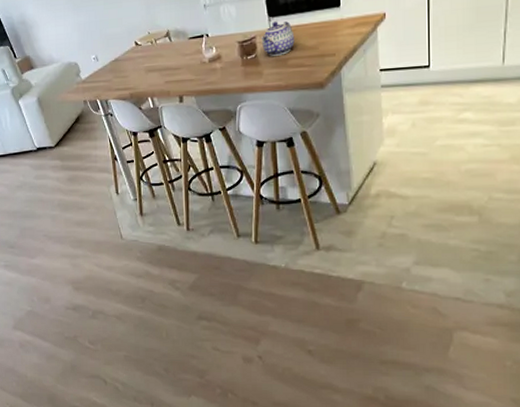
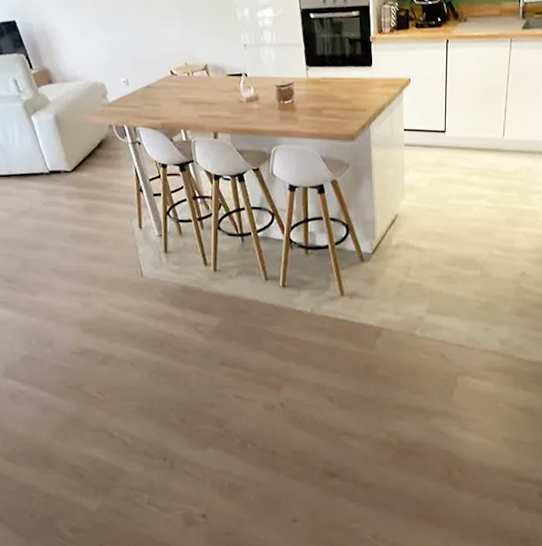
teapot: present [260,21,295,56] -> none [298,71,330,104]

